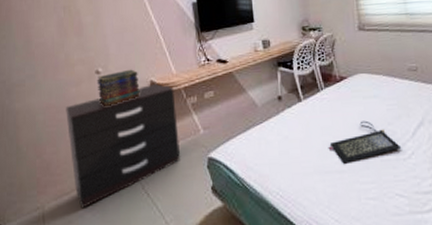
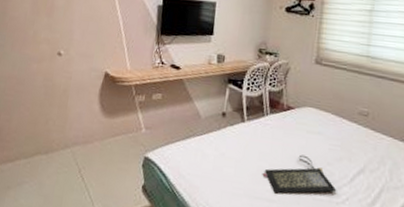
dresser: present [66,83,181,209] -> none [19,75,125,178]
book stack: present [96,69,140,107] -> none [55,57,96,88]

